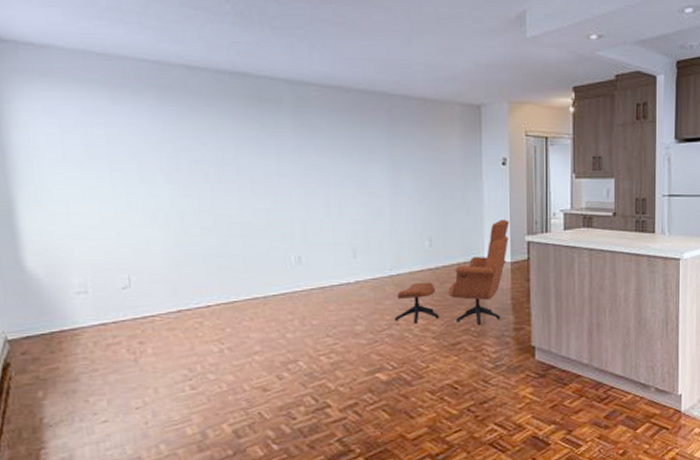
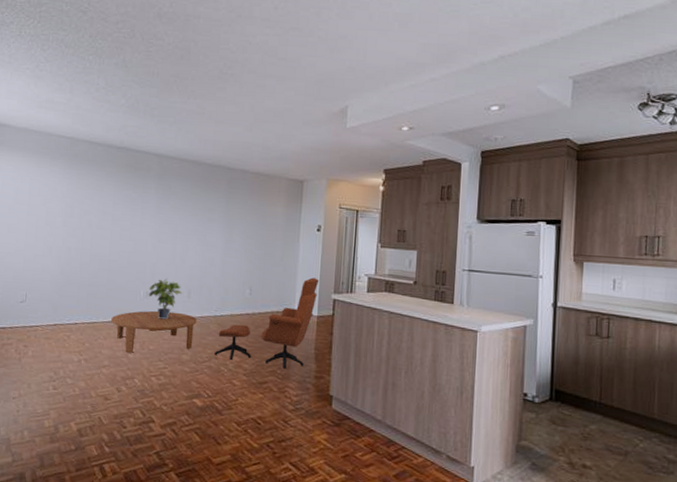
coffee table: none [256,277,369,334] -> present [111,310,197,354]
potted plant: none [300,237,345,288] -> present [148,278,182,320]

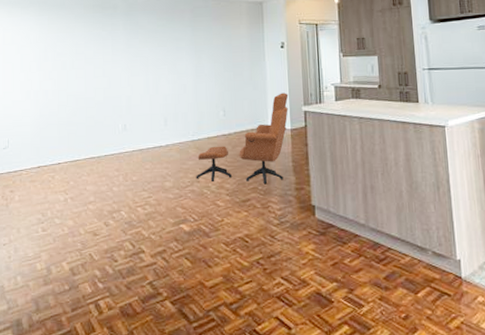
coffee table: present [111,310,197,354] -> none [93,141,176,187]
potted plant: present [148,278,182,320] -> none [126,109,159,150]

